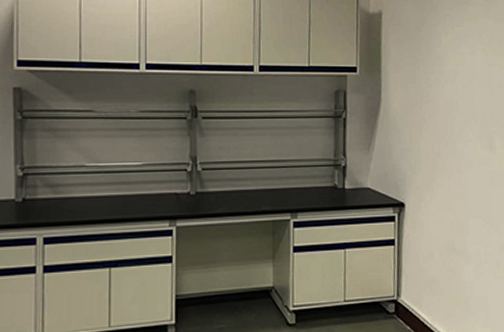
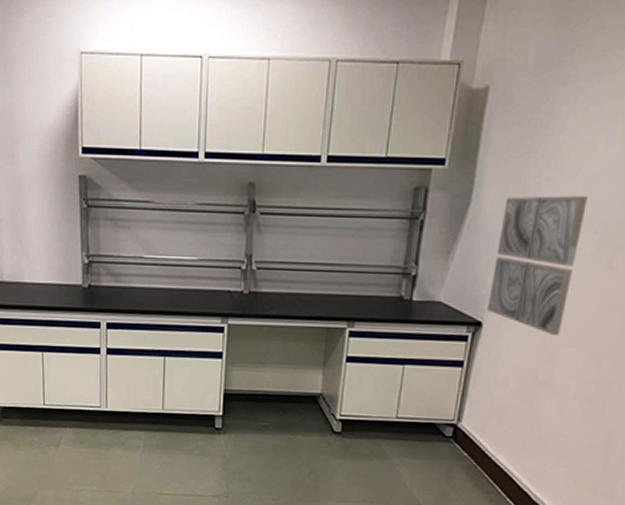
wall art: none [406,94,466,209] -> present [487,196,588,335]

